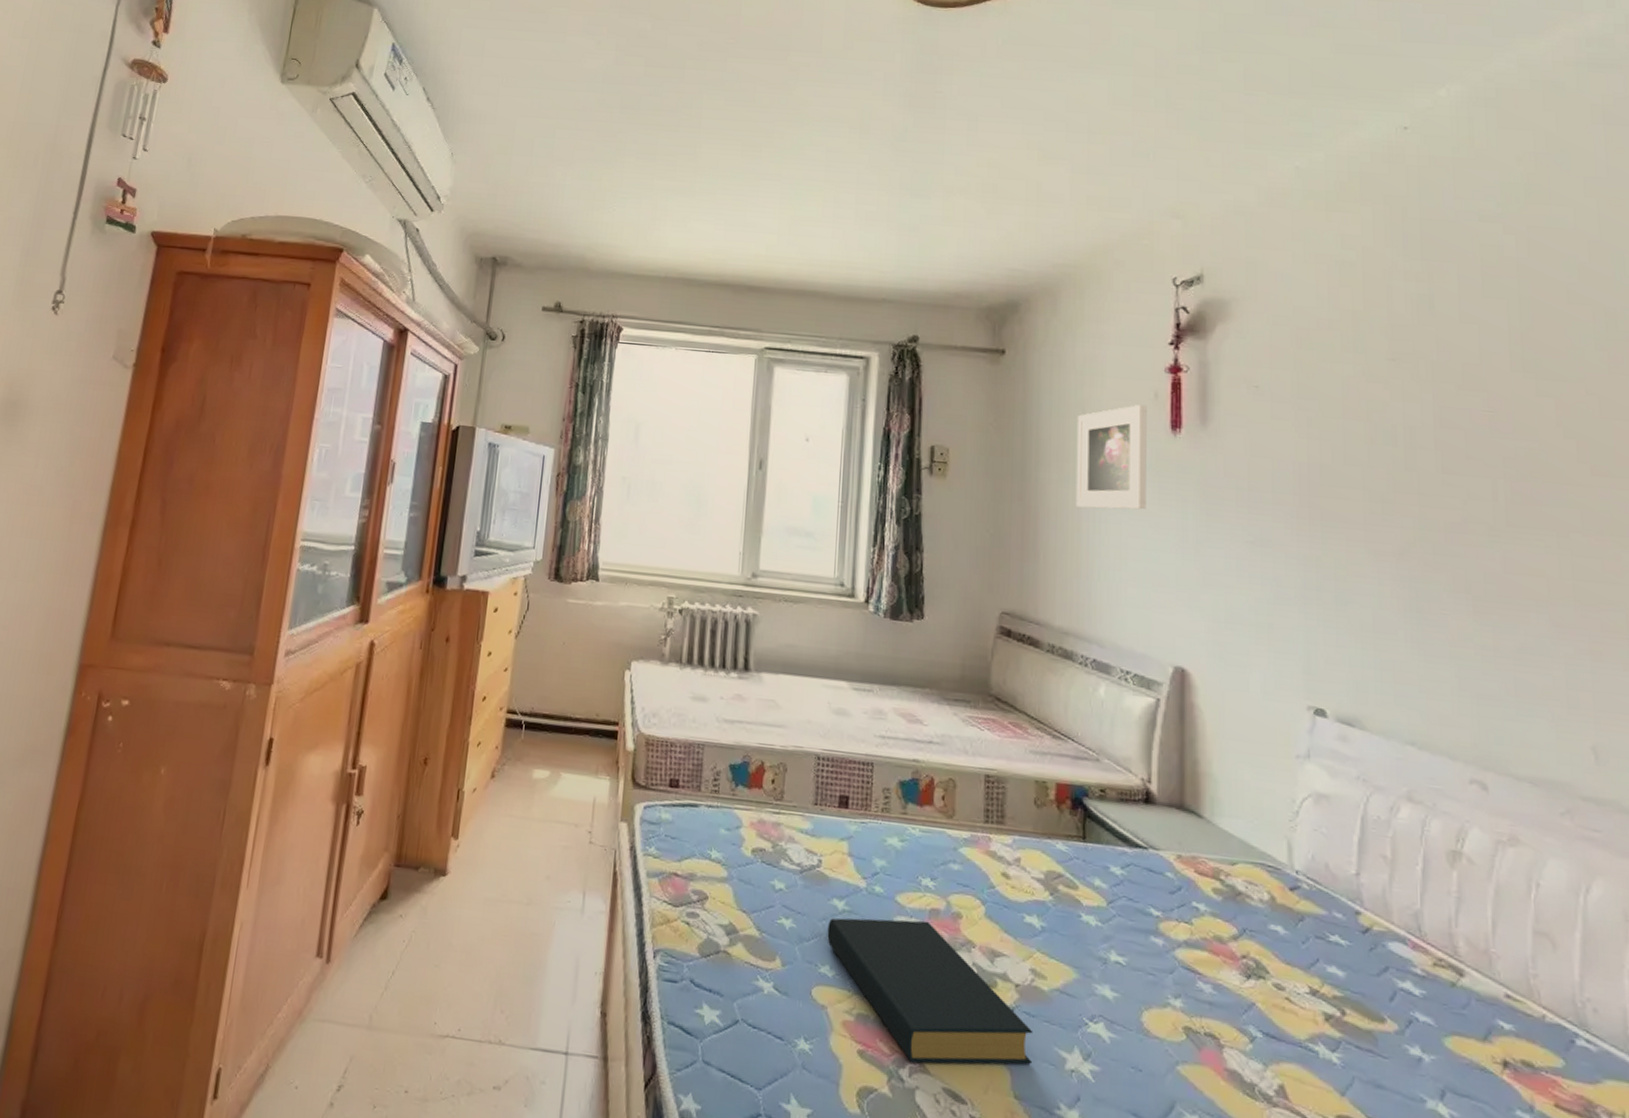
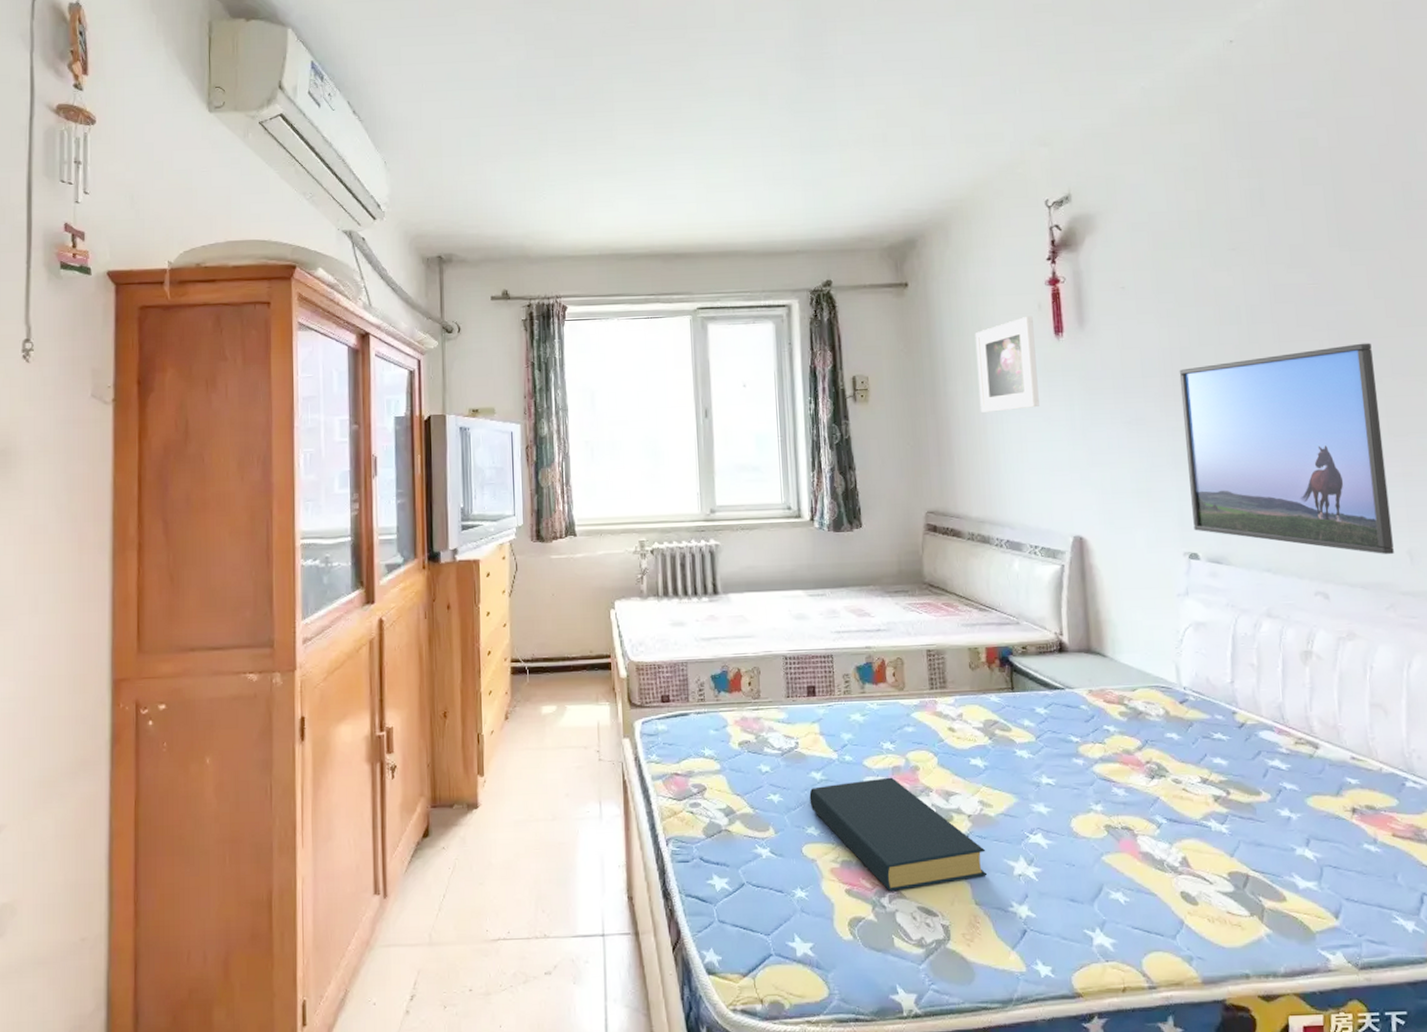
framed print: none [1317,487,1574,747] -> present [1179,343,1394,554]

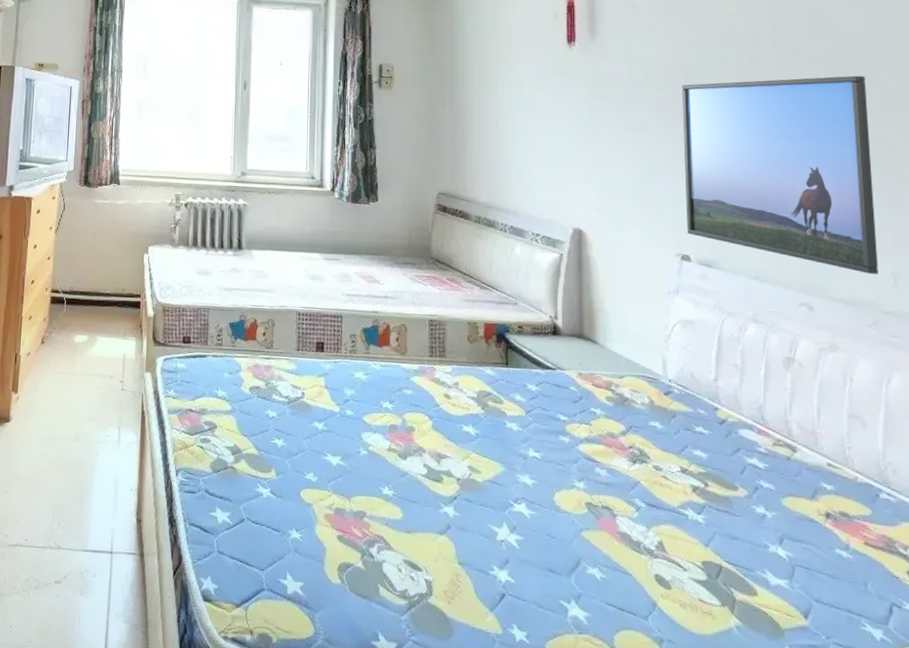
hardback book: present [809,777,988,892] -> none [310,434,472,543]
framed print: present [974,315,1039,412] -> none [493,24,549,108]

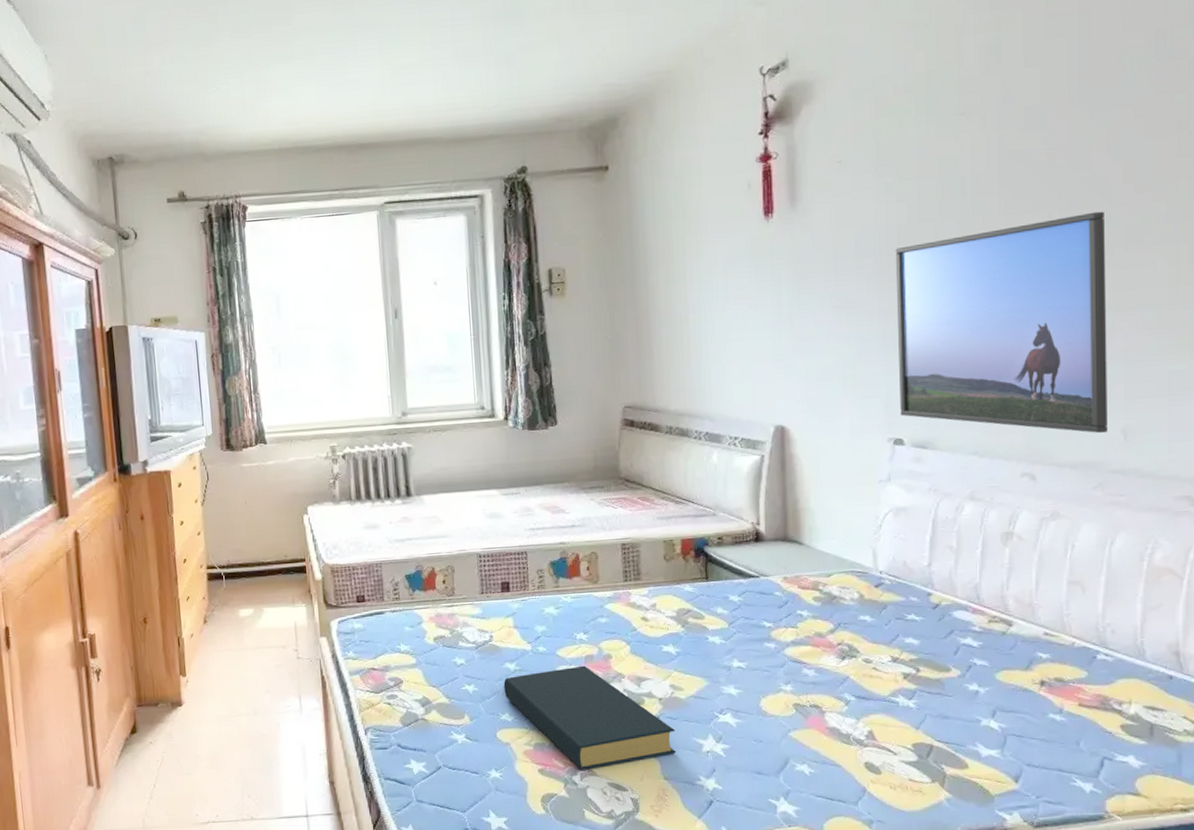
hardback book: none [310,434,472,543] -> present [503,665,677,770]

